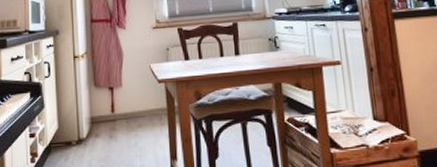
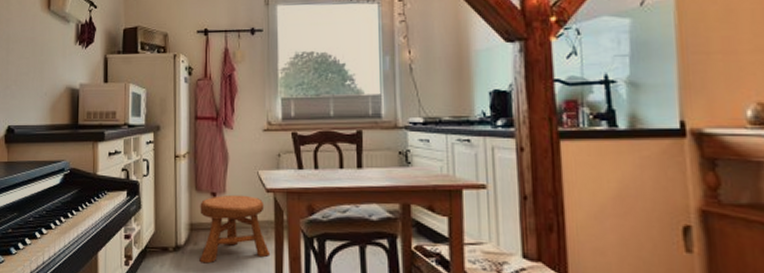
stool: none [99,87,165,153] -> present [199,194,271,264]

